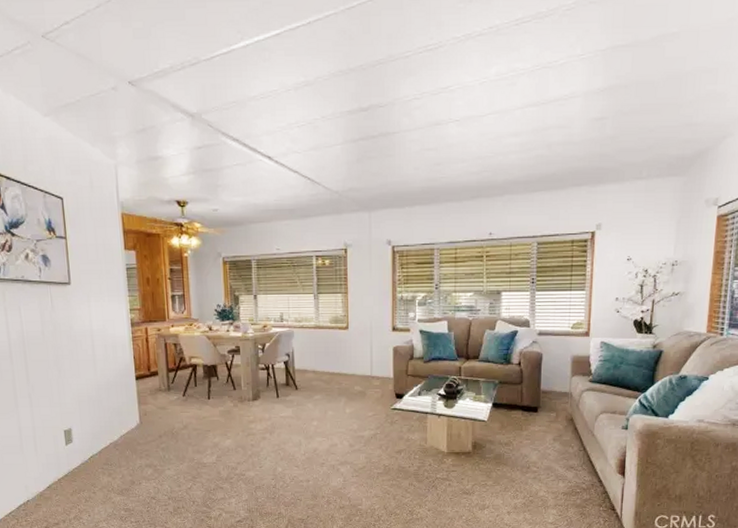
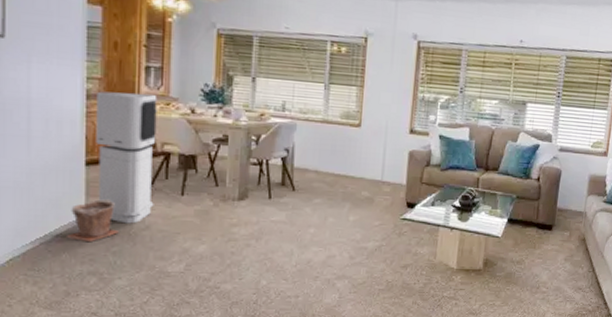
plant pot: none [127,406,165,441] -> present [65,199,119,243]
air purifier: none [138,317,189,425] -> present [96,91,158,224]

